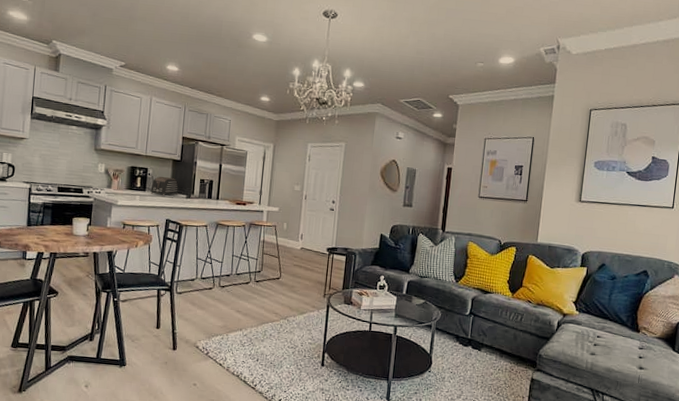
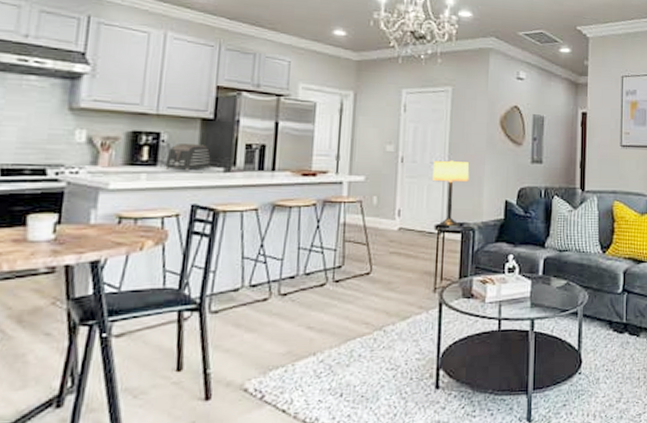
table lamp: none [327,199,355,251] -> present [433,160,470,227]

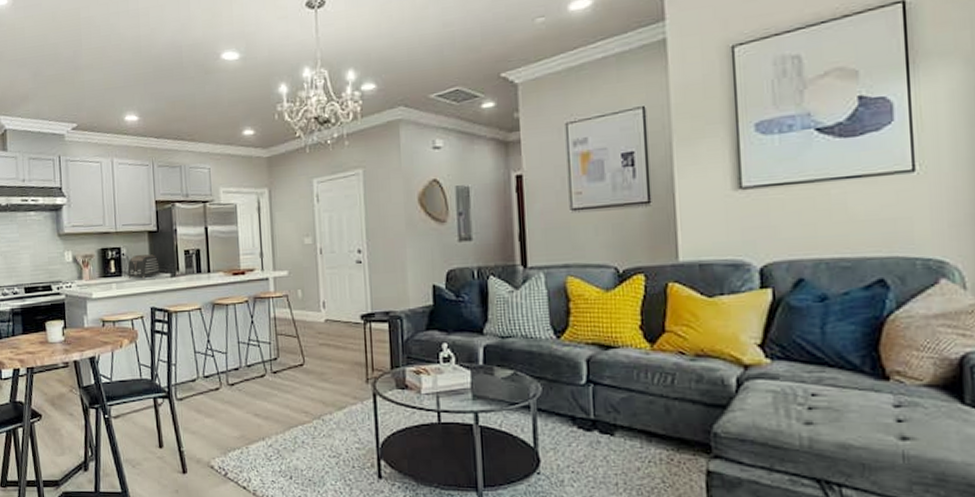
table lamp: present [433,160,470,227] -> none [352,246,391,316]

